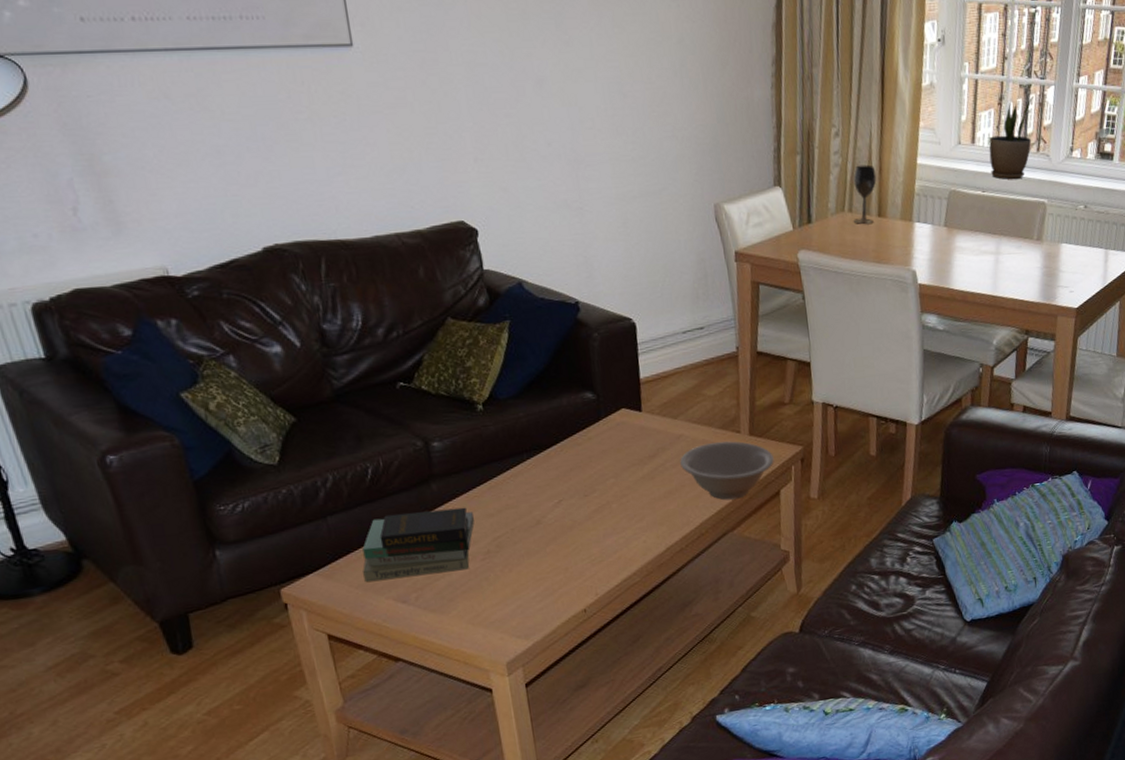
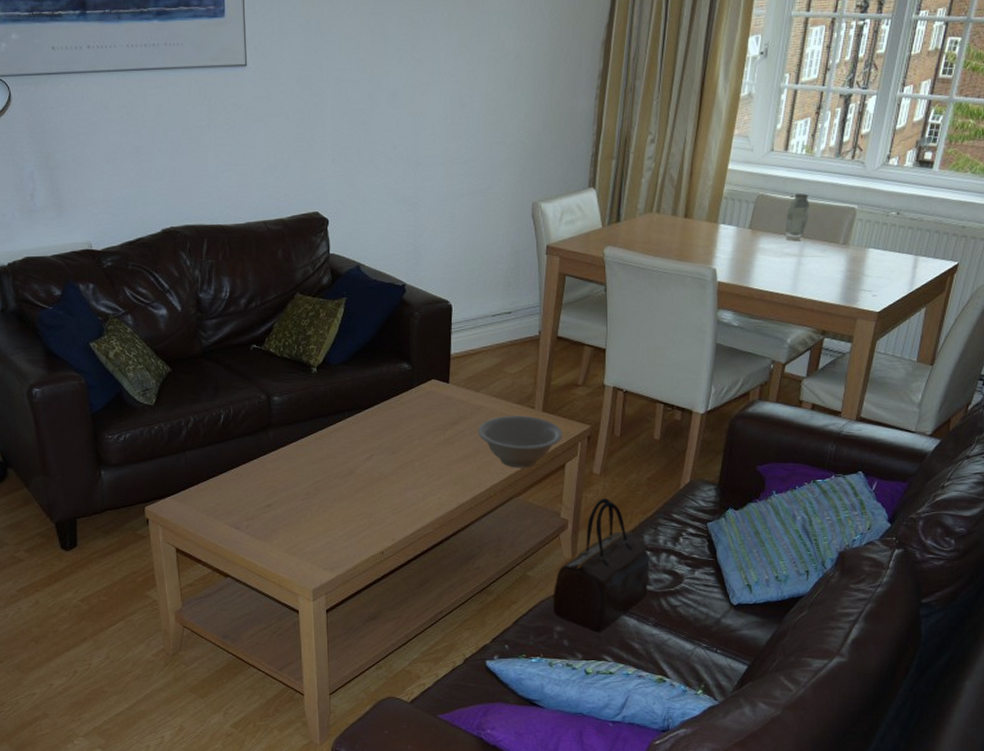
books: present [362,507,475,583] -> none [208,453,300,509]
handbag: none [781,523,880,669] -> present [553,497,650,633]
wine glass: present [853,164,877,225] -> none [661,169,687,225]
vase: none [979,188,1002,239] -> present [785,193,810,242]
potted plant: present [989,96,1034,179] -> none [801,105,854,185]

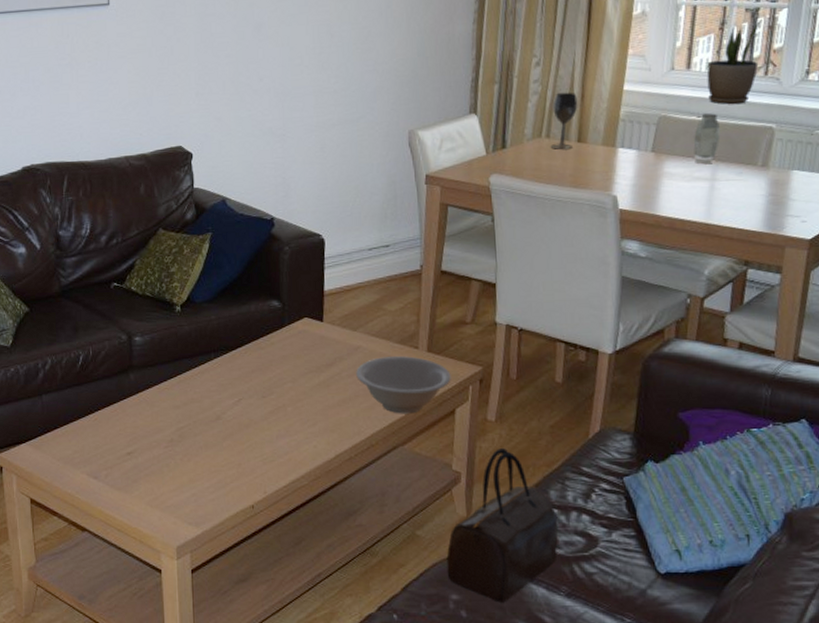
wine glass: none [661,169,687,225] -> present [551,92,578,150]
potted plant: none [801,105,854,185] -> present [707,19,762,104]

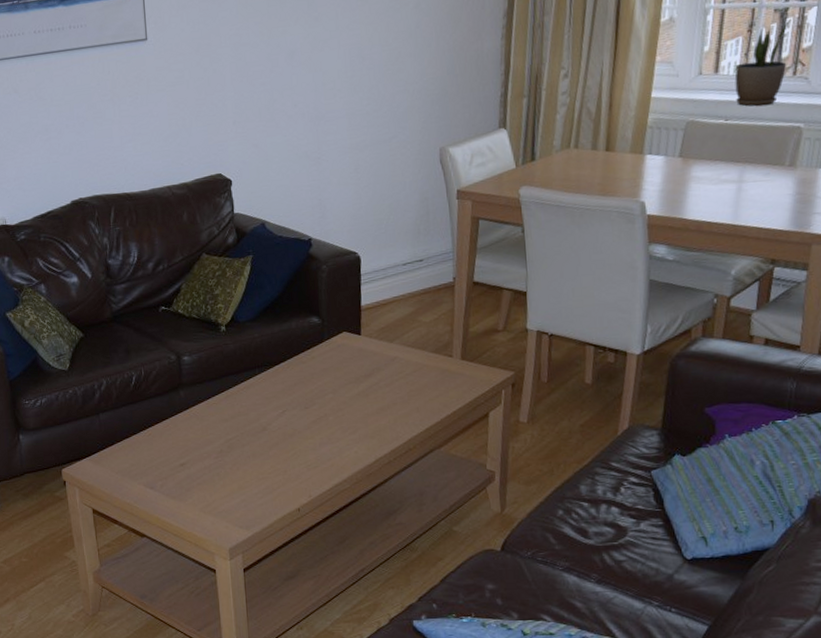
decorative bowl: present [356,356,451,414] -> none [393,364,485,419]
handbag: present [446,447,559,603] -> none [482,446,589,591]
wine glass: present [551,92,578,150] -> none [580,102,606,160]
vase: present [693,113,721,165] -> none [721,115,748,168]

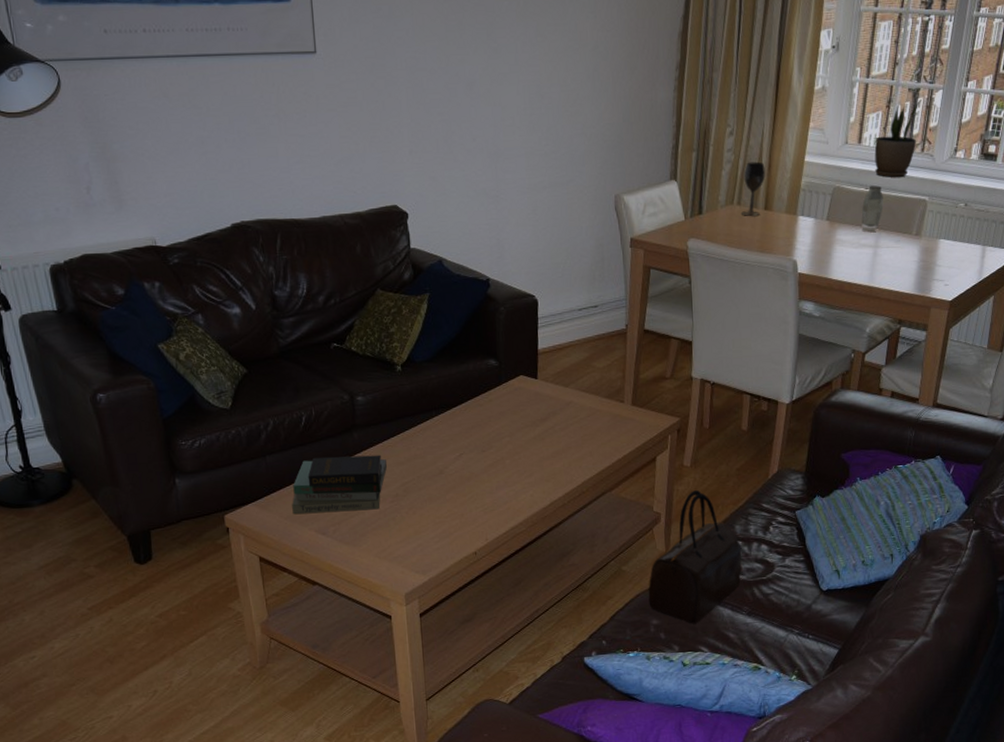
books: none [122,412,212,470] -> present [292,455,387,515]
handbag: none [482,446,589,591] -> present [648,489,742,624]
wine glass: none [580,102,606,160] -> present [742,161,766,217]
vase: none [721,115,748,168] -> present [861,185,884,233]

